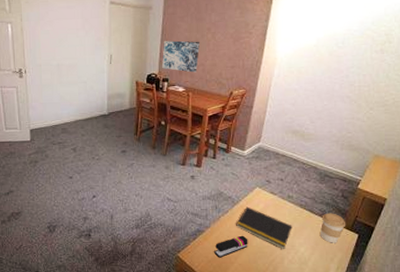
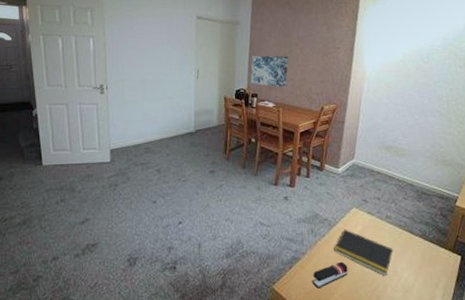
coffee cup: present [321,213,346,243] -> none [422,233,448,267]

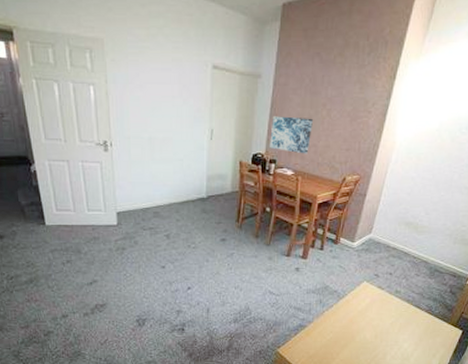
stapler: present [312,261,348,289] -> none [316,331,352,354]
notepad: present [334,229,393,276] -> none [340,301,398,345]

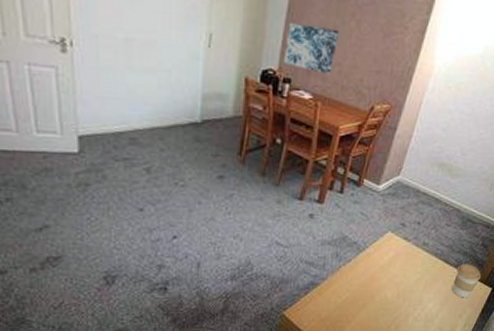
coffee cup: none [425,309,452,339] -> present [452,264,482,298]

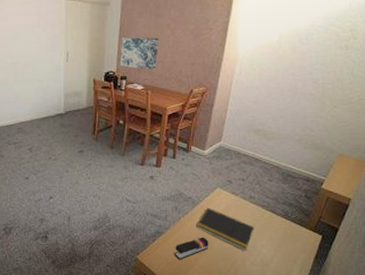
stapler: none [329,289,371,316] -> present [174,237,209,260]
notepad: none [358,254,424,305] -> present [196,207,254,251]
coffee cup: present [452,264,482,298] -> none [283,214,310,245]

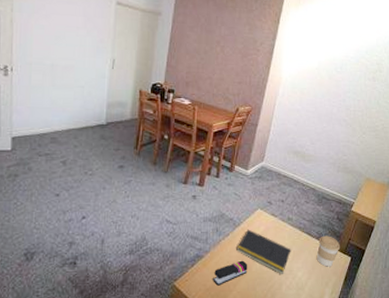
wall art: present [120,37,160,70] -> none [168,50,209,86]
coffee cup: none [283,214,310,245] -> present [317,236,341,267]

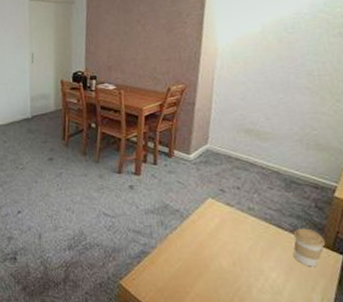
stapler: present [213,260,248,286] -> none [164,257,205,286]
notepad: present [236,229,291,274] -> none [188,221,258,275]

